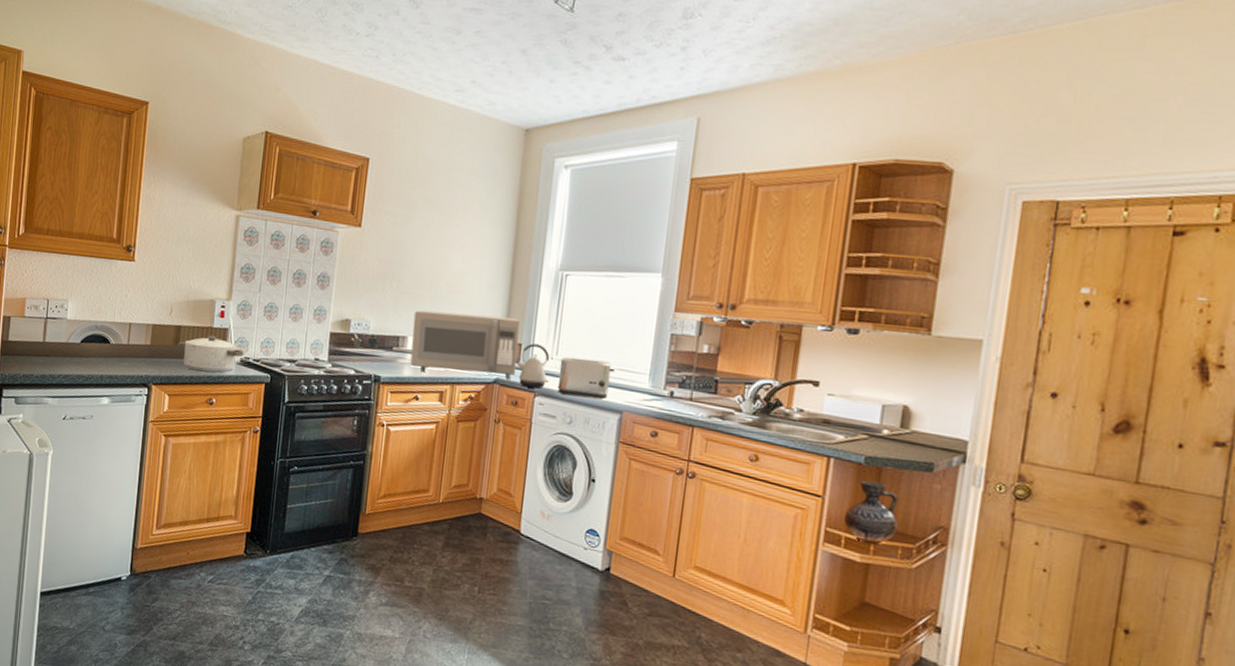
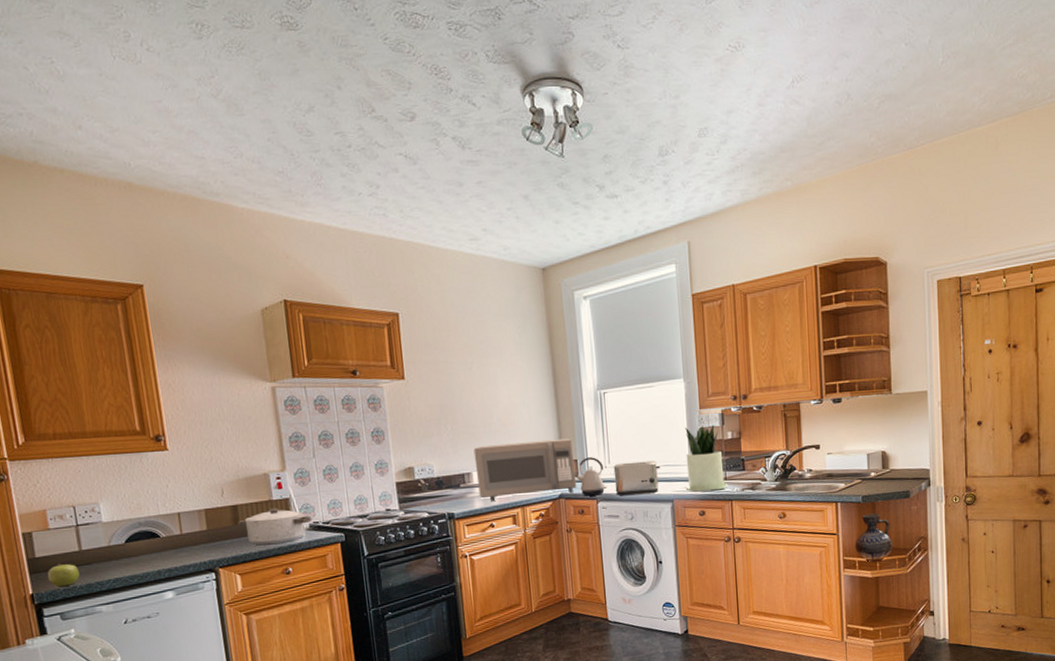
fruit: none [13,350,39,373] -> present [47,564,80,588]
planter: none [639,330,693,412] -> present [685,424,728,493]

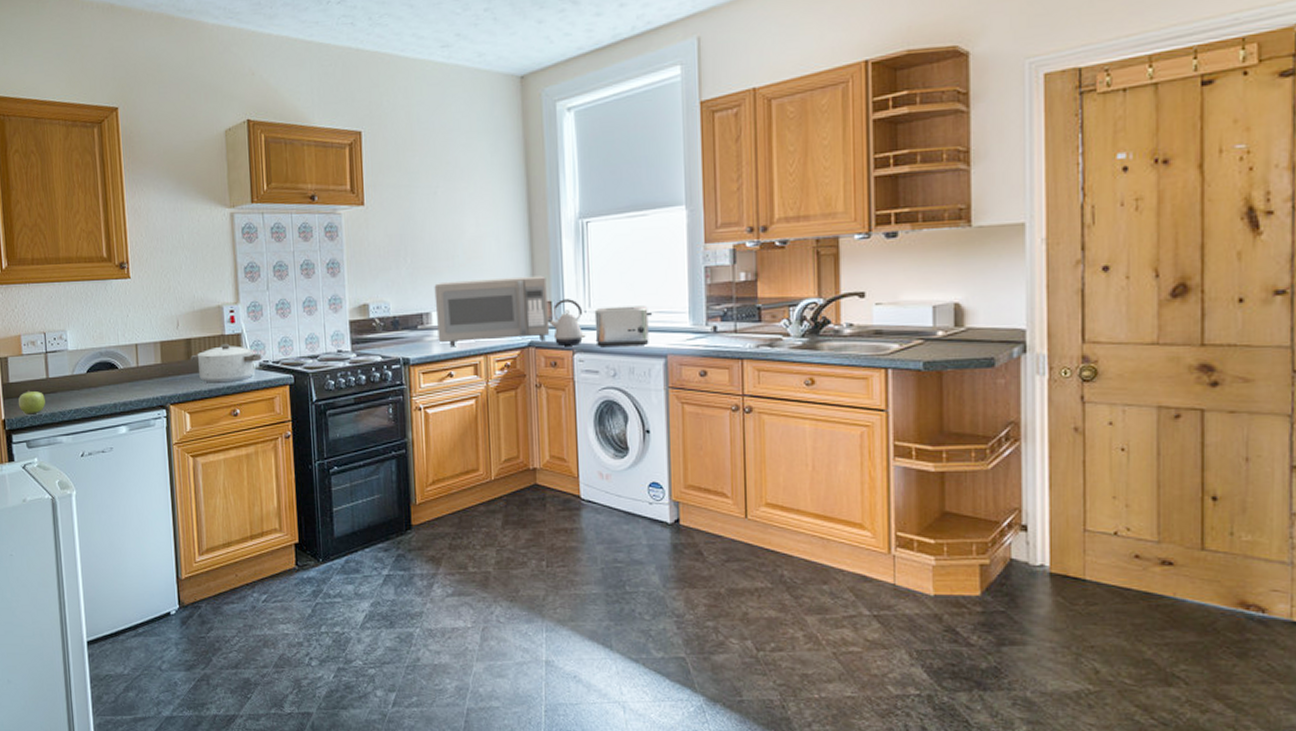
planter: present [685,424,728,493] -> none [683,262,739,348]
ceramic jug: present [854,513,894,562] -> none [911,386,968,452]

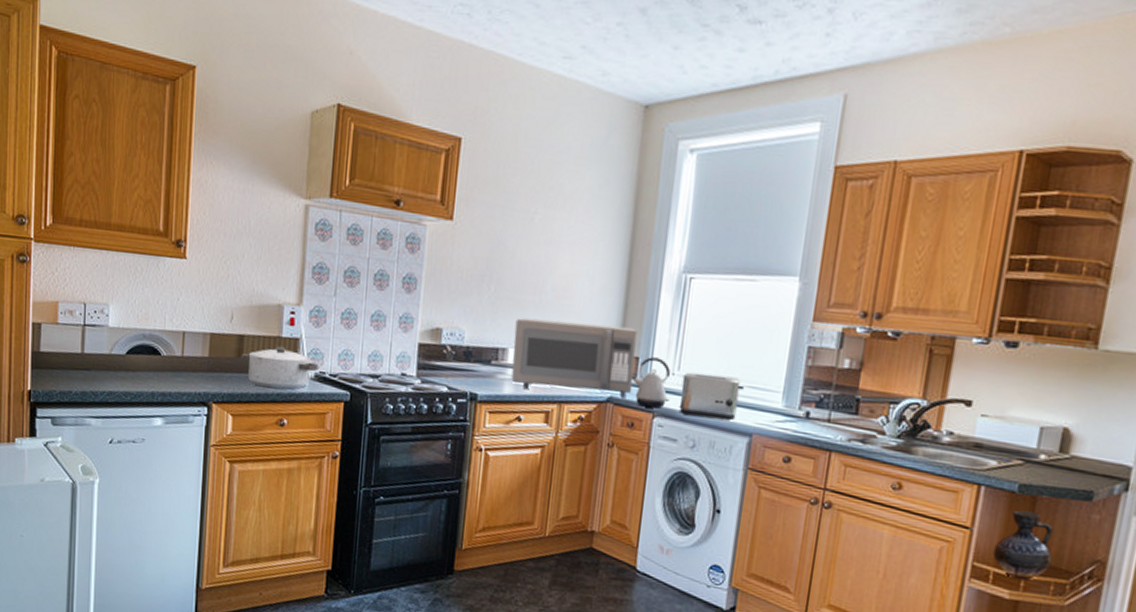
fruit: present [18,390,45,415] -> none [47,363,77,390]
ceramic jug: none [911,386,968,452] -> present [992,510,1054,581]

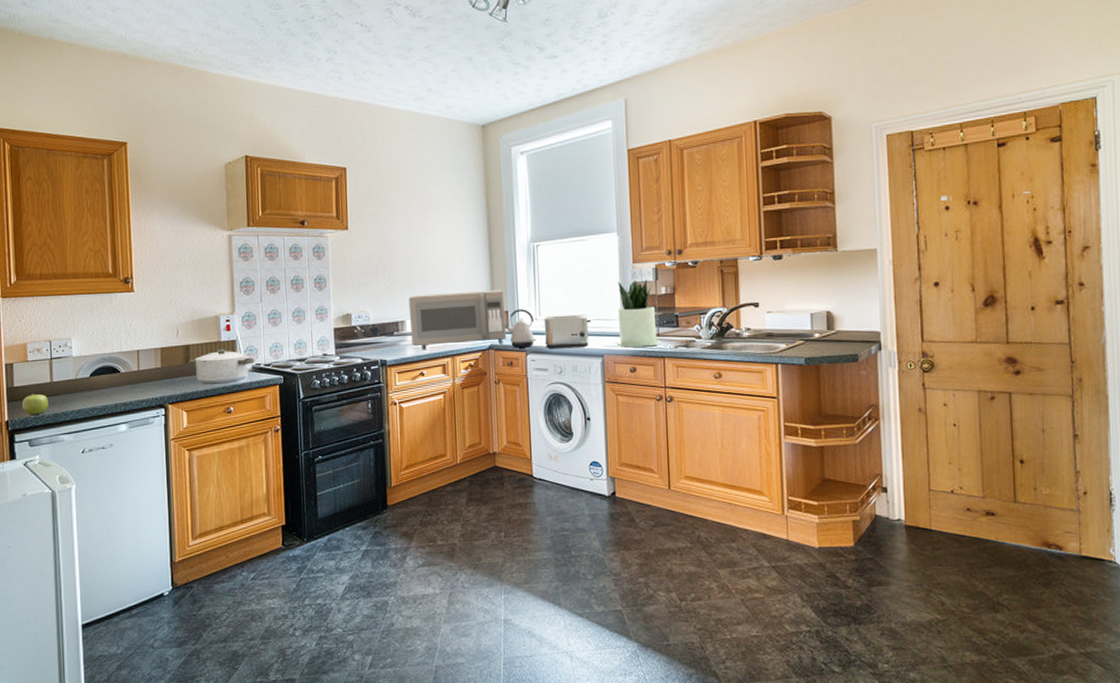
fruit: none [47,363,77,390] -> present [21,393,49,416]
planter: none [771,342,833,435] -> present [616,279,661,349]
ceramic jug: present [992,510,1054,581] -> none [796,377,840,430]

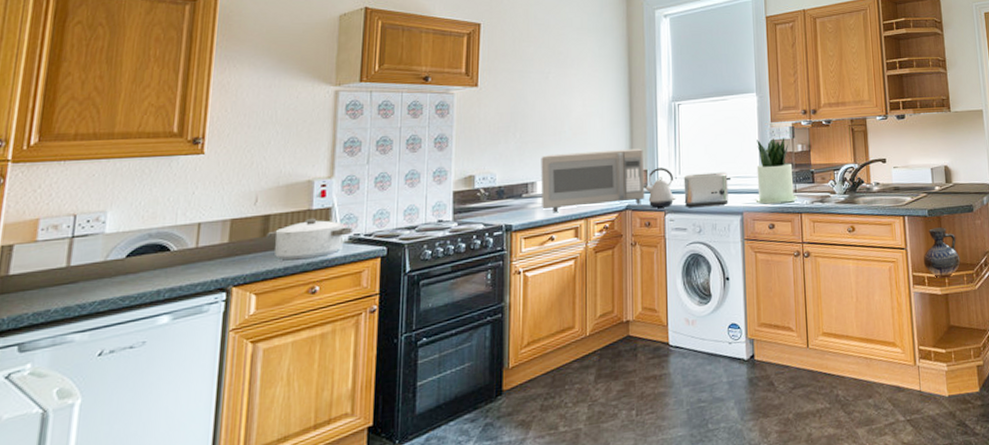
fruit: present [21,393,49,416] -> none [16,282,59,312]
ceramic jug: none [796,377,840,430] -> present [923,227,961,278]

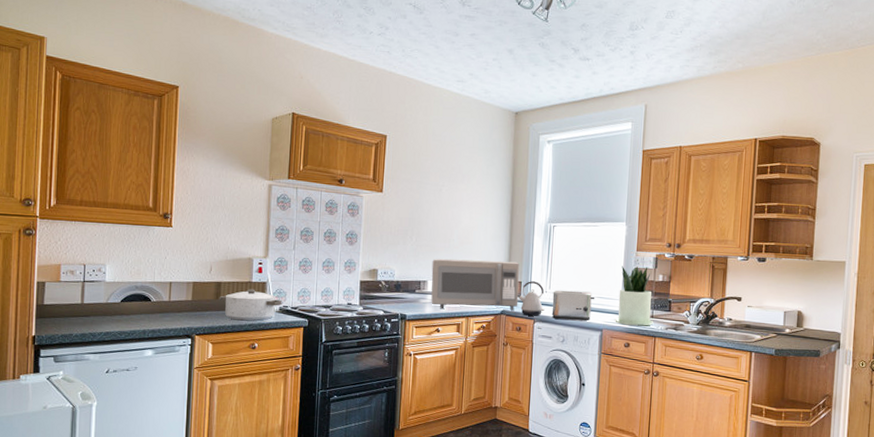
ceramic jug: present [923,227,961,278] -> none [763,366,800,413]

